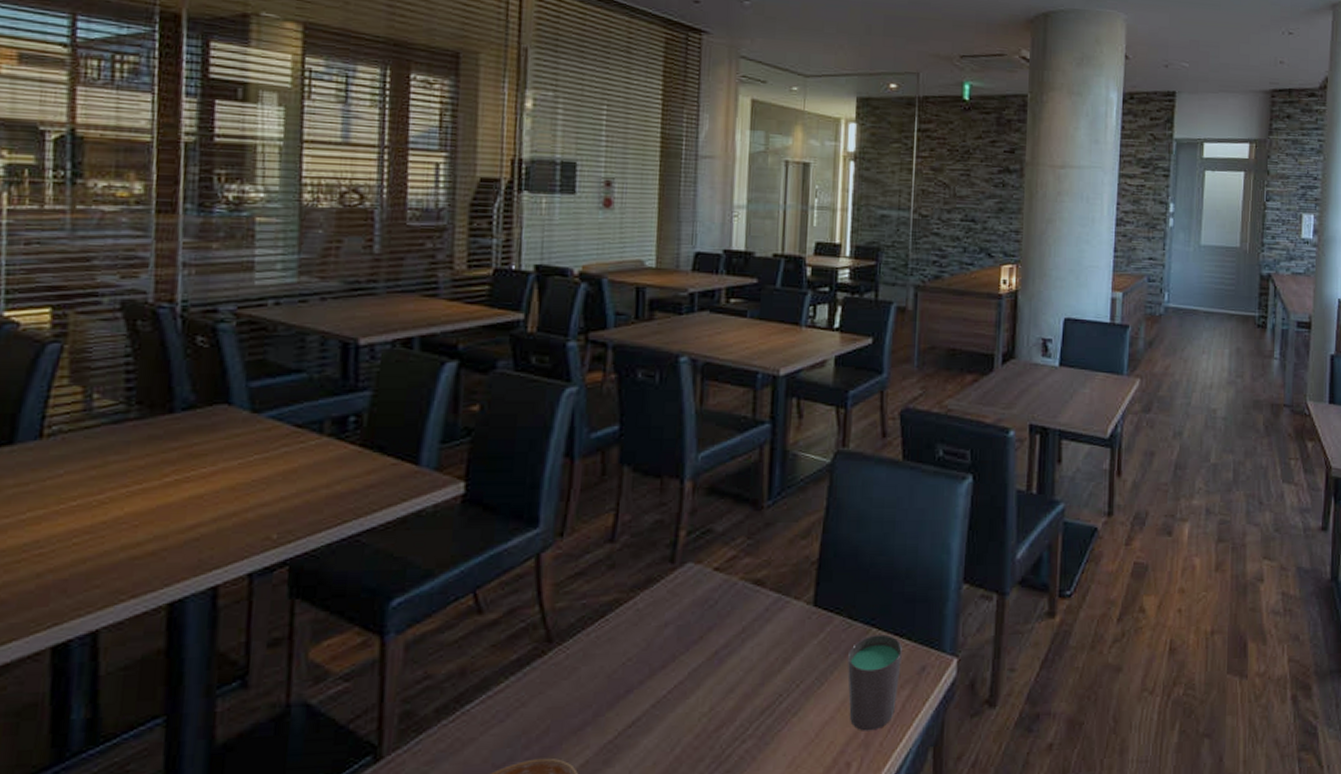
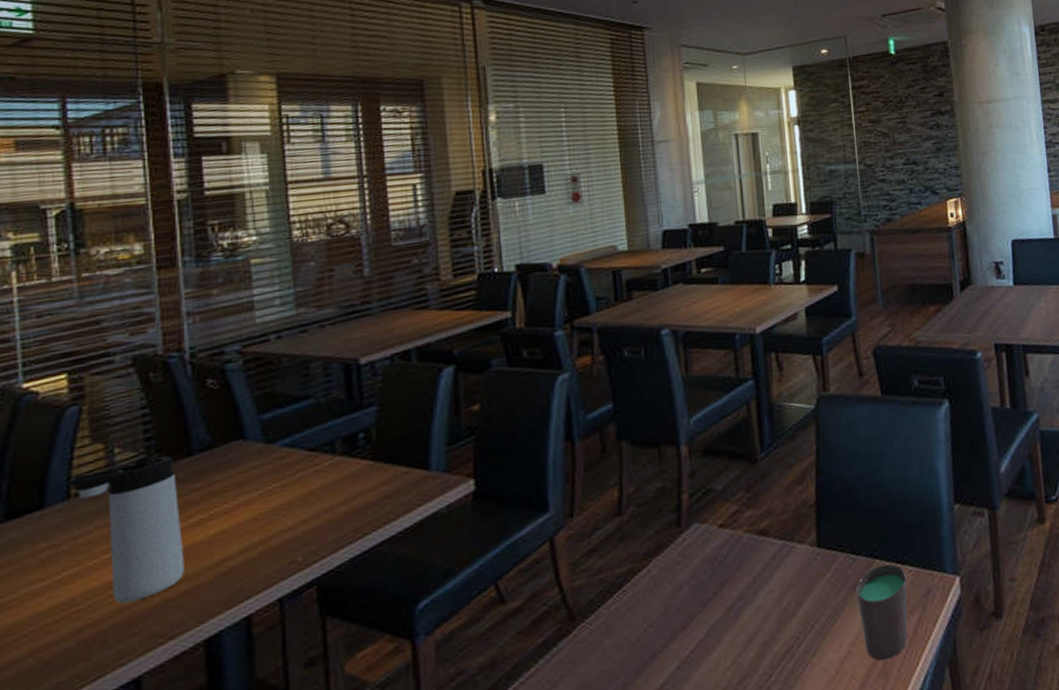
thermos bottle: none [40,407,156,554] -> present [67,455,184,604]

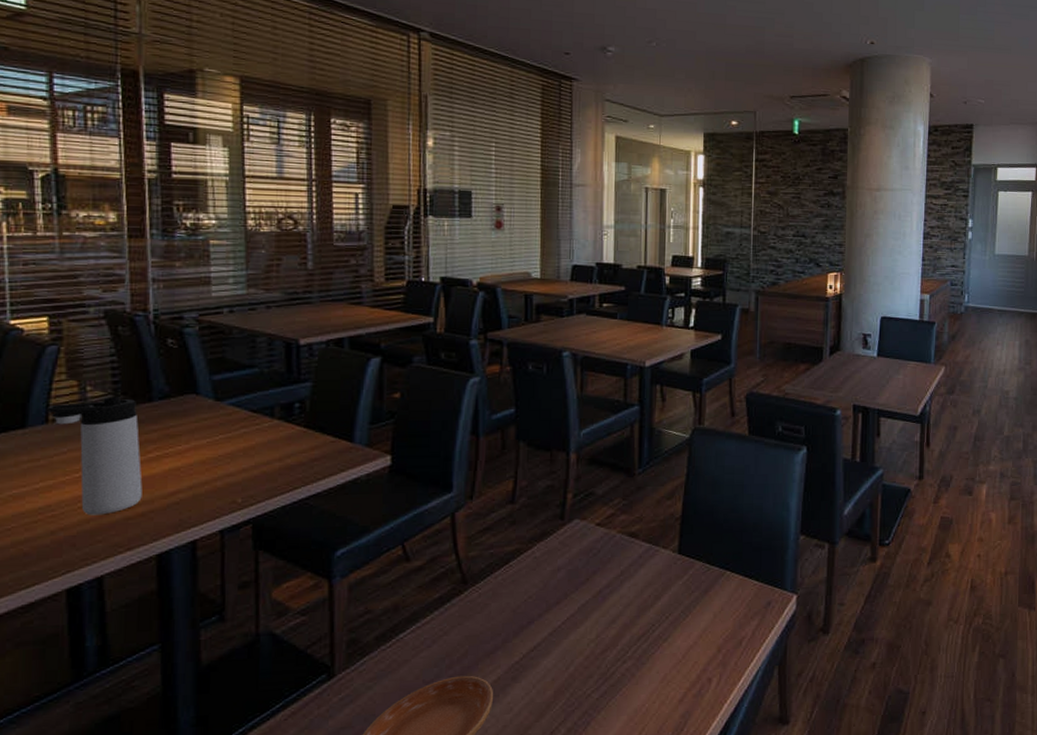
cup: present [855,563,908,661] -> none [706,576,752,654]

